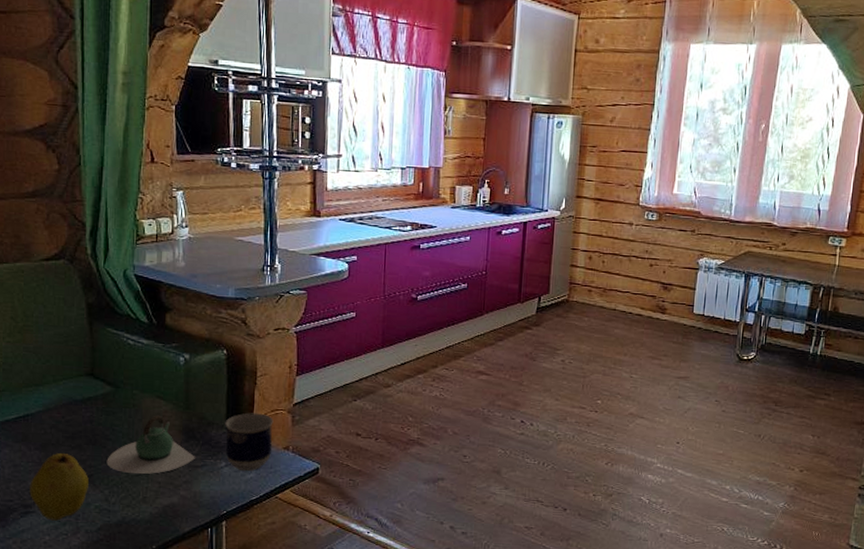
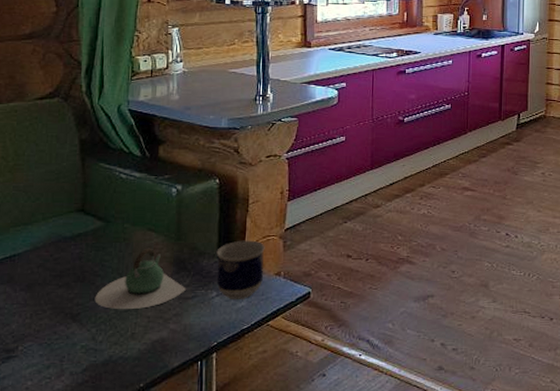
fruit: present [29,452,89,521] -> none [13,292,75,364]

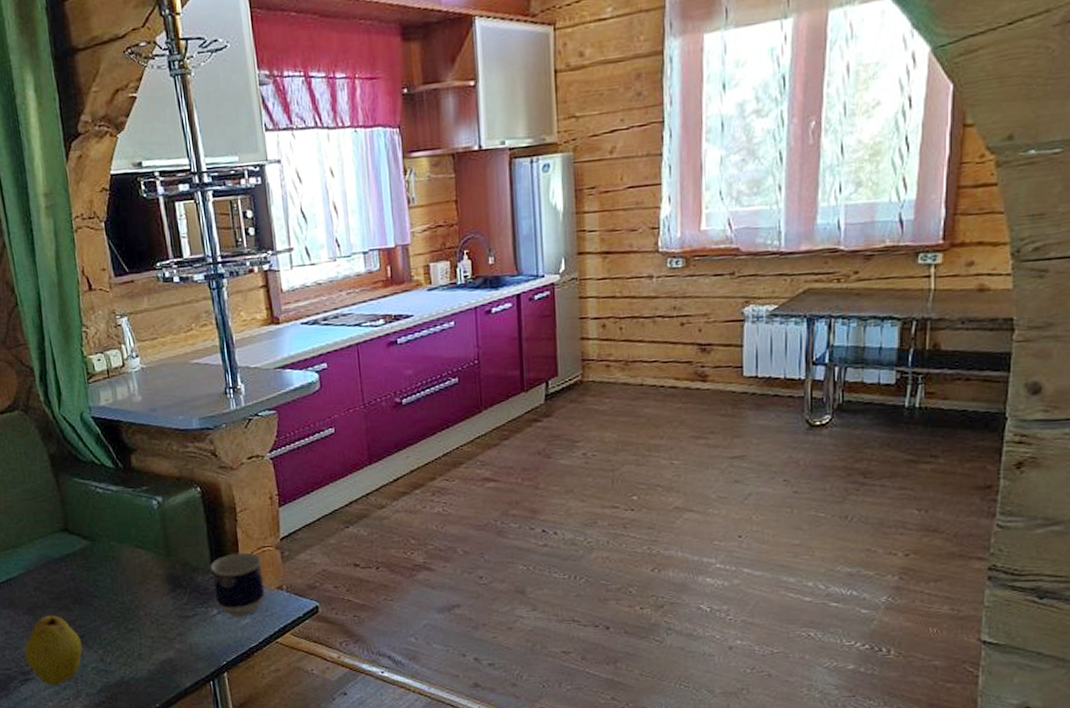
fruit: none [13,292,75,364] -> present [24,615,82,686]
teapot: present [94,248,187,310] -> none [95,565,186,631]

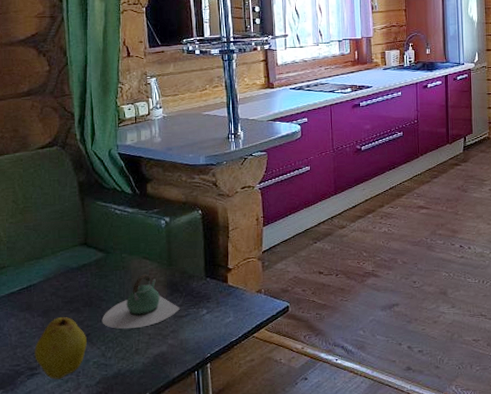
teapot: none [95,565,186,631] -> present [102,274,181,329]
cup: present [210,552,264,618] -> none [204,263,246,317]

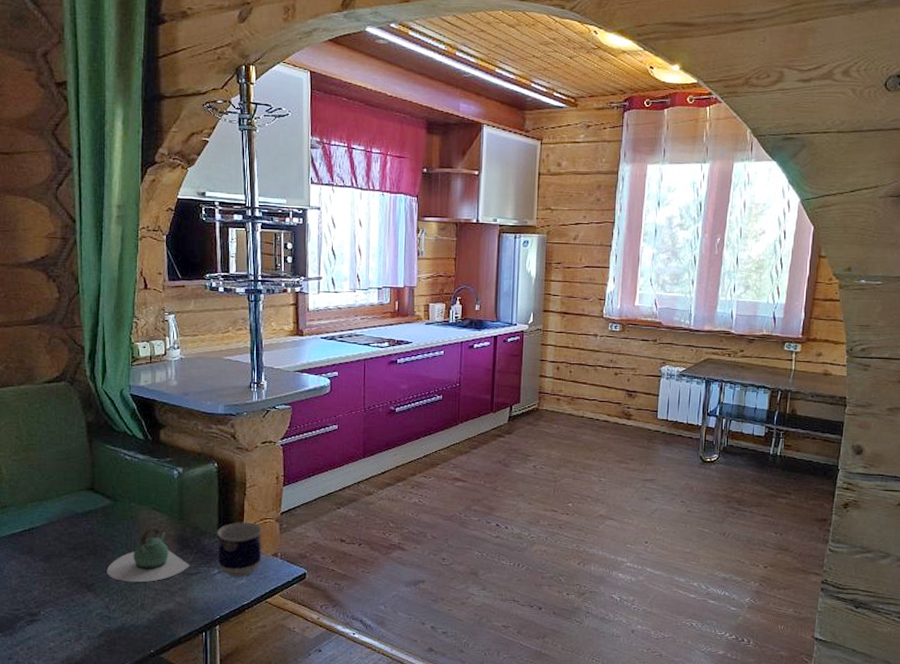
fruit: present [34,316,87,380] -> none [35,563,90,628]
cup: none [204,263,246,317] -> present [217,522,262,578]

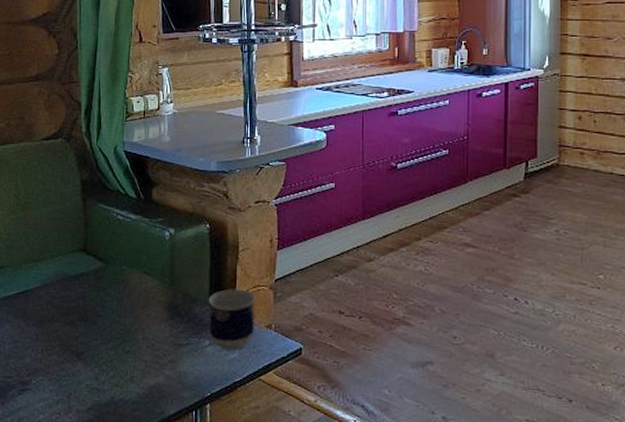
teapot: present [106,526,191,583] -> none [97,291,181,353]

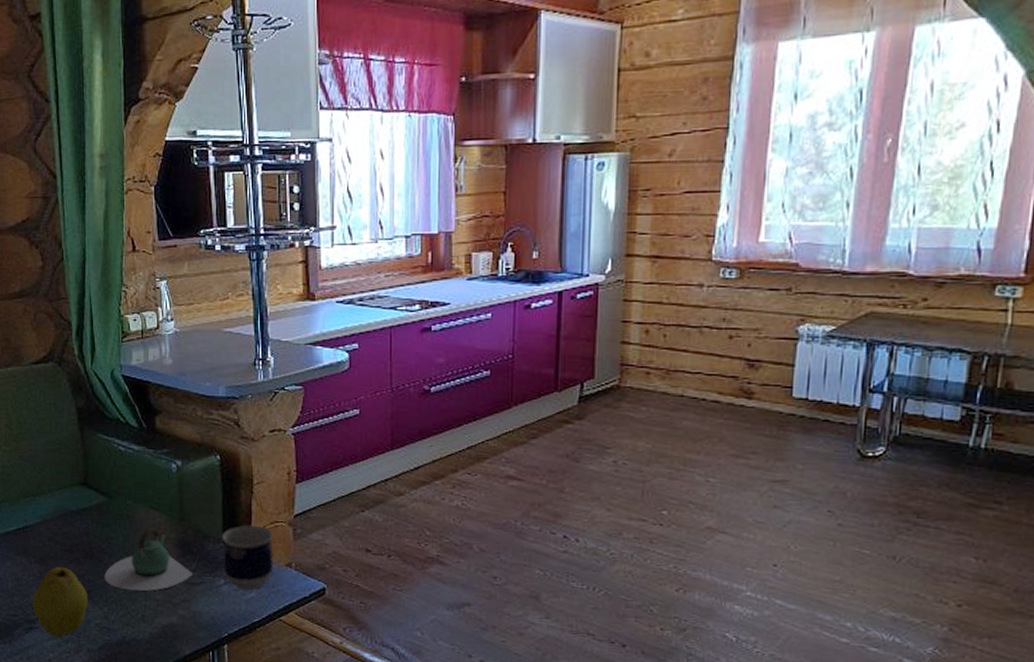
fruit: none [27,329,80,399] -> present [32,566,88,638]
teapot: none [97,291,181,353] -> present [104,527,194,591]

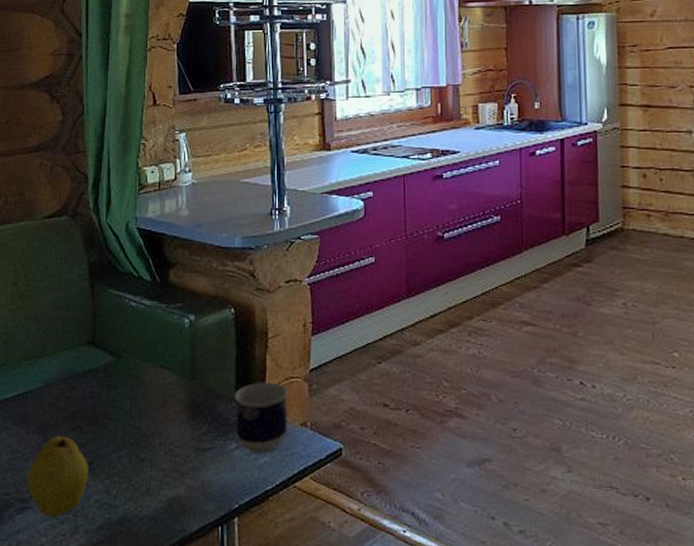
teapot: present [104,527,194,591] -> none [107,388,204,460]

